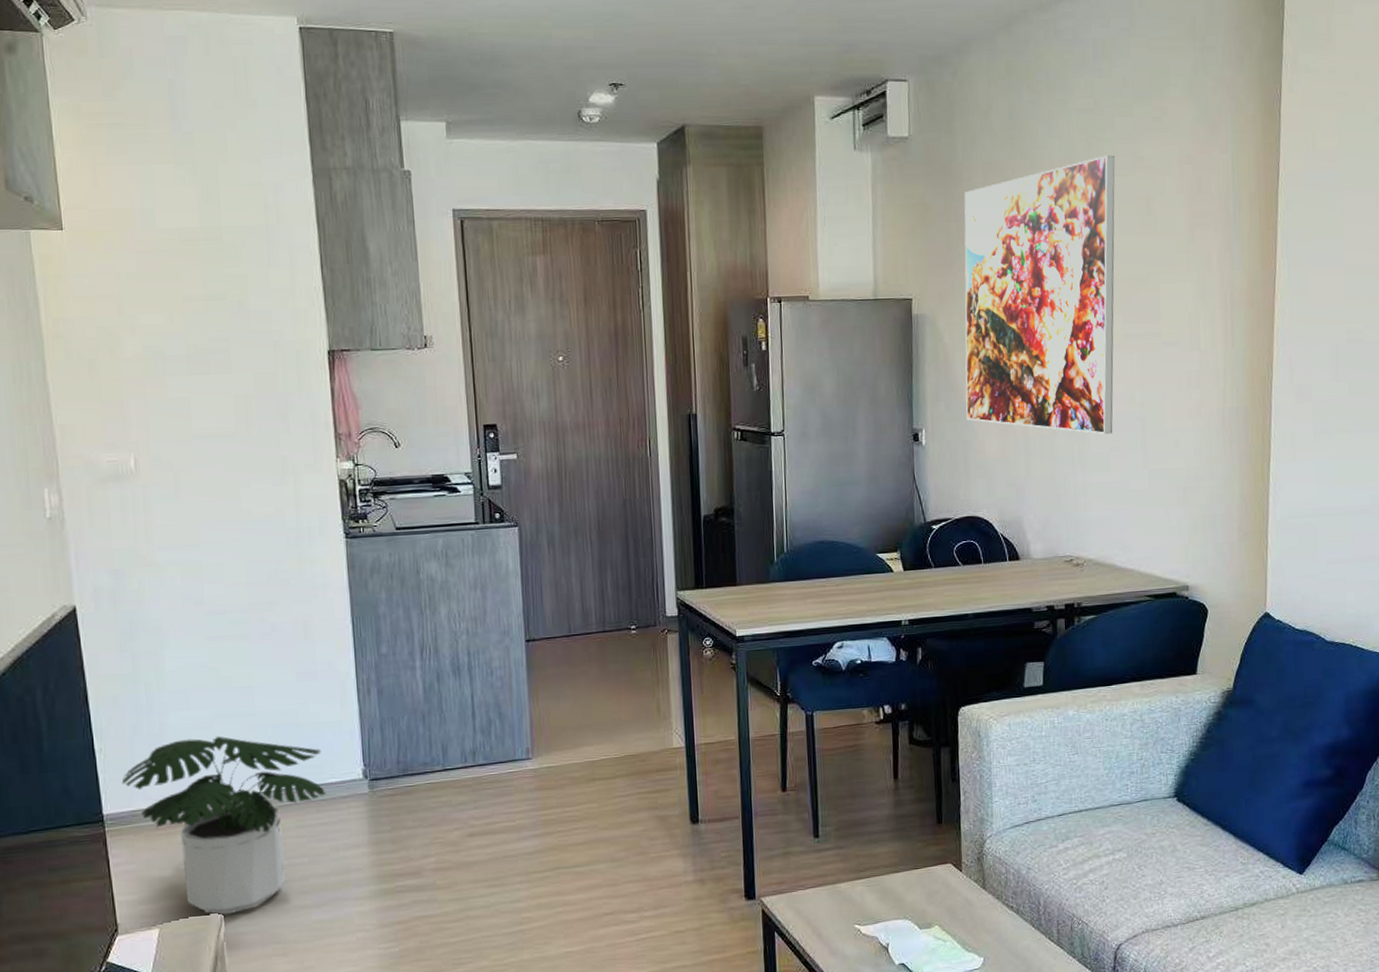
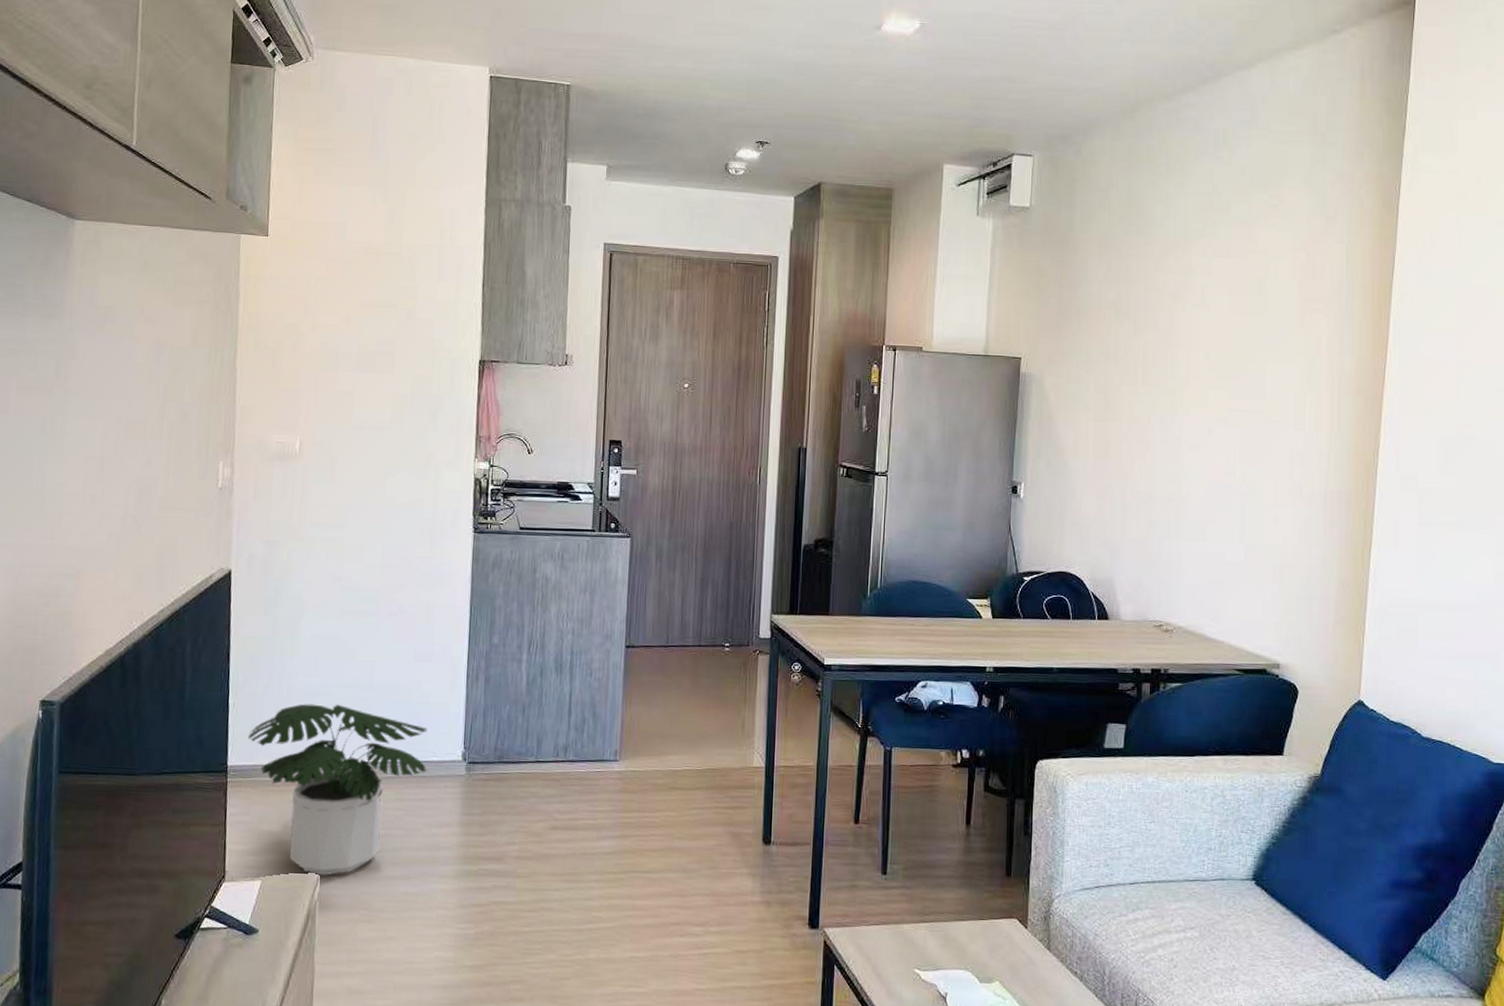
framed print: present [964,155,1115,434] -> none [1065,237,1229,505]

